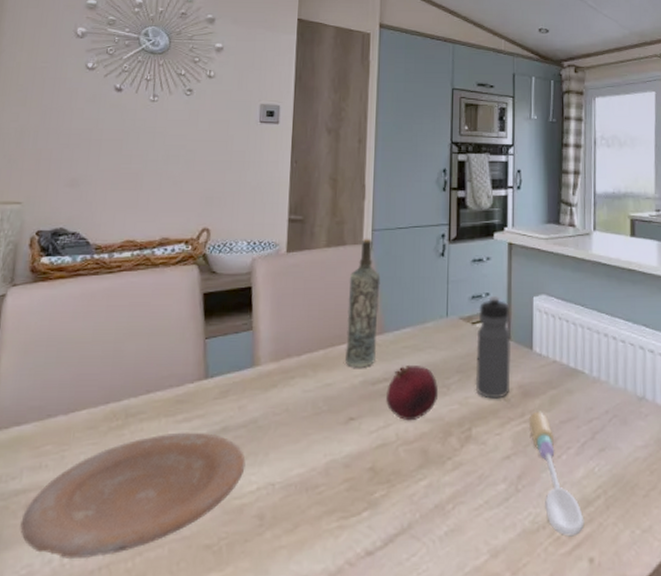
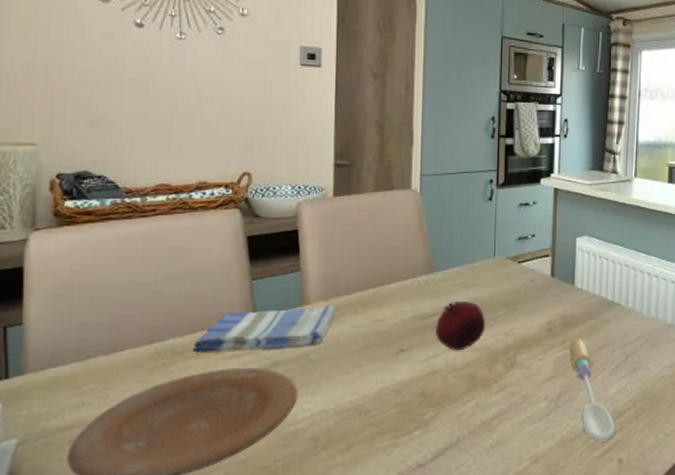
dish towel: none [145,367,287,415] -> present [192,305,337,353]
bottle: present [344,238,381,368] -> none [394,183,429,304]
water bottle: present [475,295,511,399] -> none [520,236,554,329]

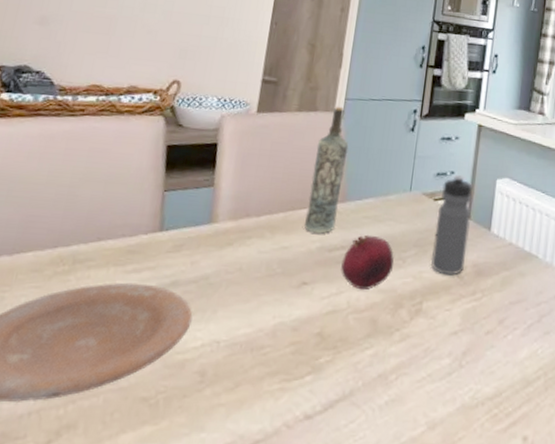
dish towel: present [192,305,337,353] -> none [94,222,245,268]
bottle: none [394,183,429,304] -> present [303,106,349,234]
water bottle: none [520,236,554,329] -> present [431,174,472,275]
spoon: present [569,339,616,443] -> none [479,290,523,415]

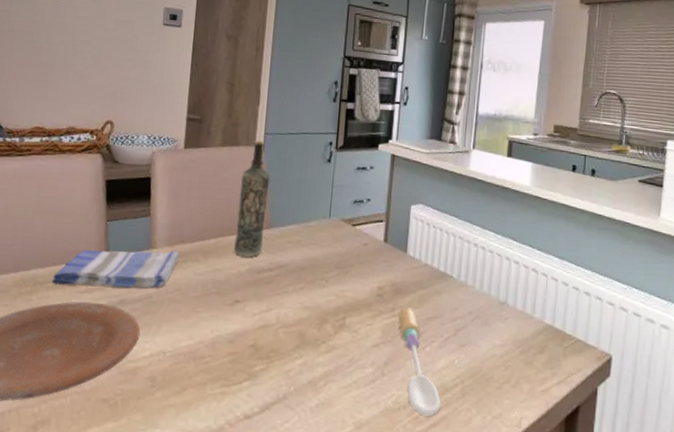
dish towel: none [94,222,245,268] -> present [51,249,181,288]
fruit: present [341,234,394,291] -> none [269,258,318,308]
water bottle: present [431,174,472,275] -> none [351,201,388,294]
spoon: none [479,290,523,415] -> present [398,307,442,417]

